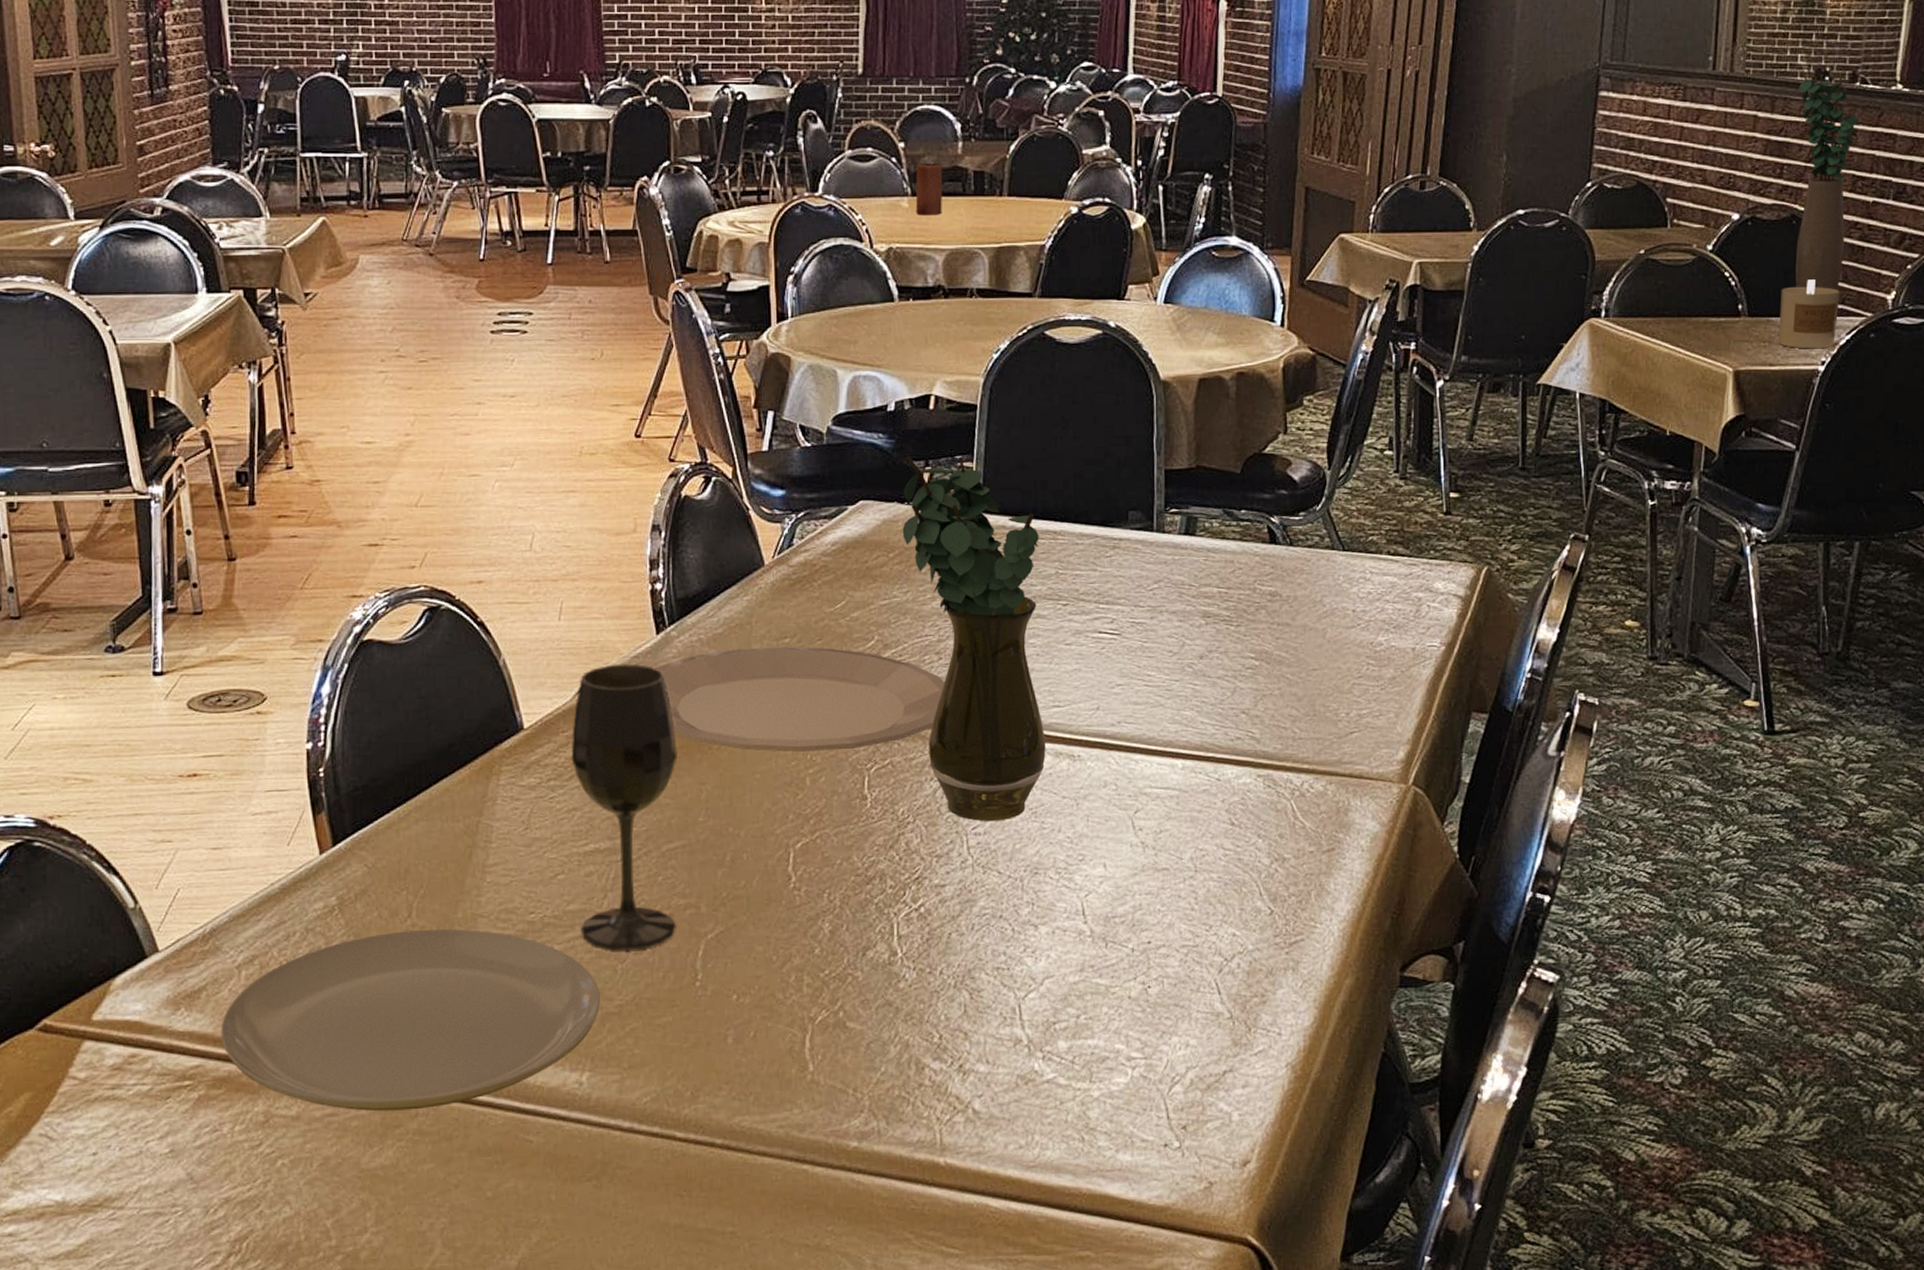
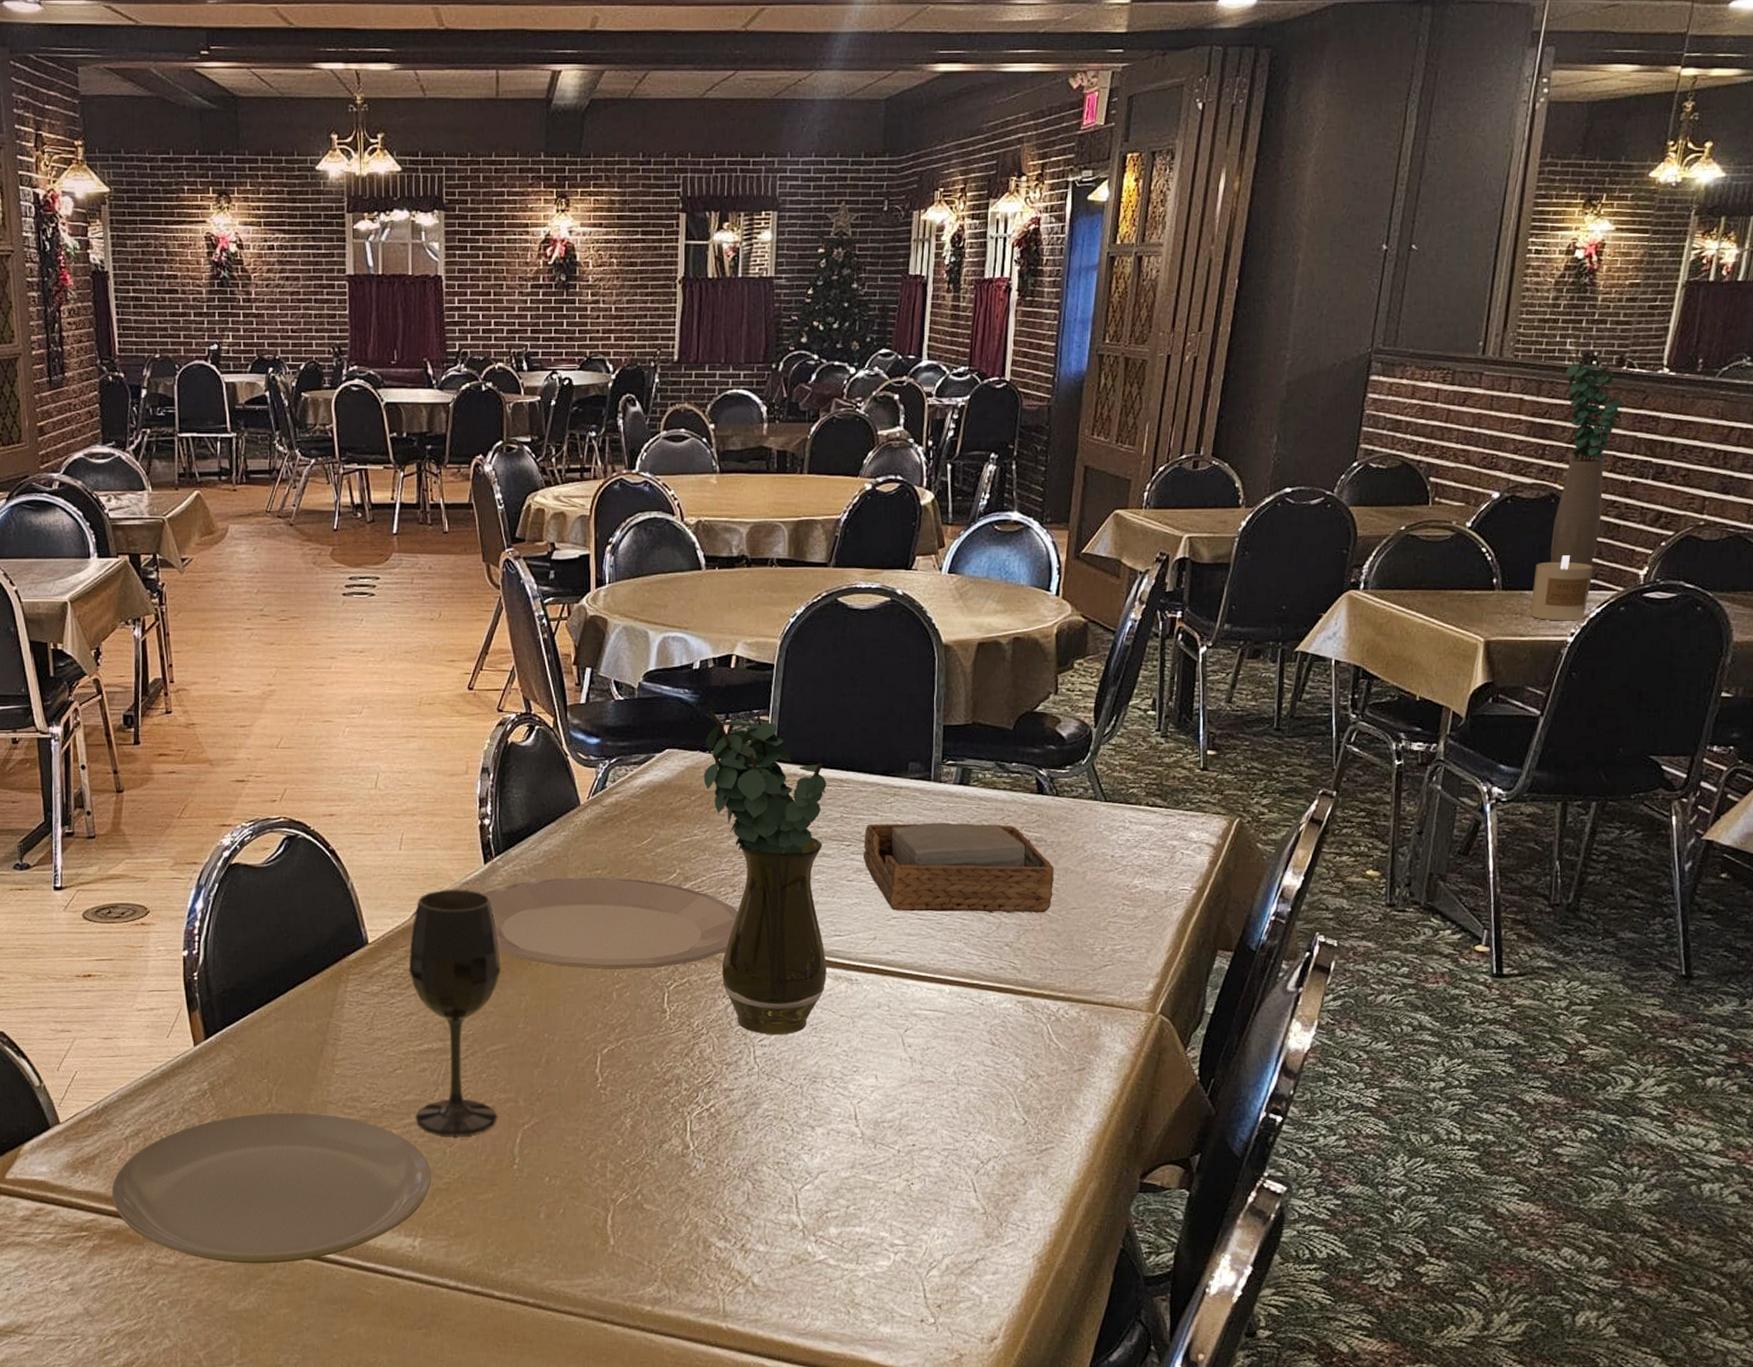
candle: present [915,163,943,217] -> none [723,443,749,492]
napkin holder: none [1081,577,1291,678] -> present [862,822,1054,913]

